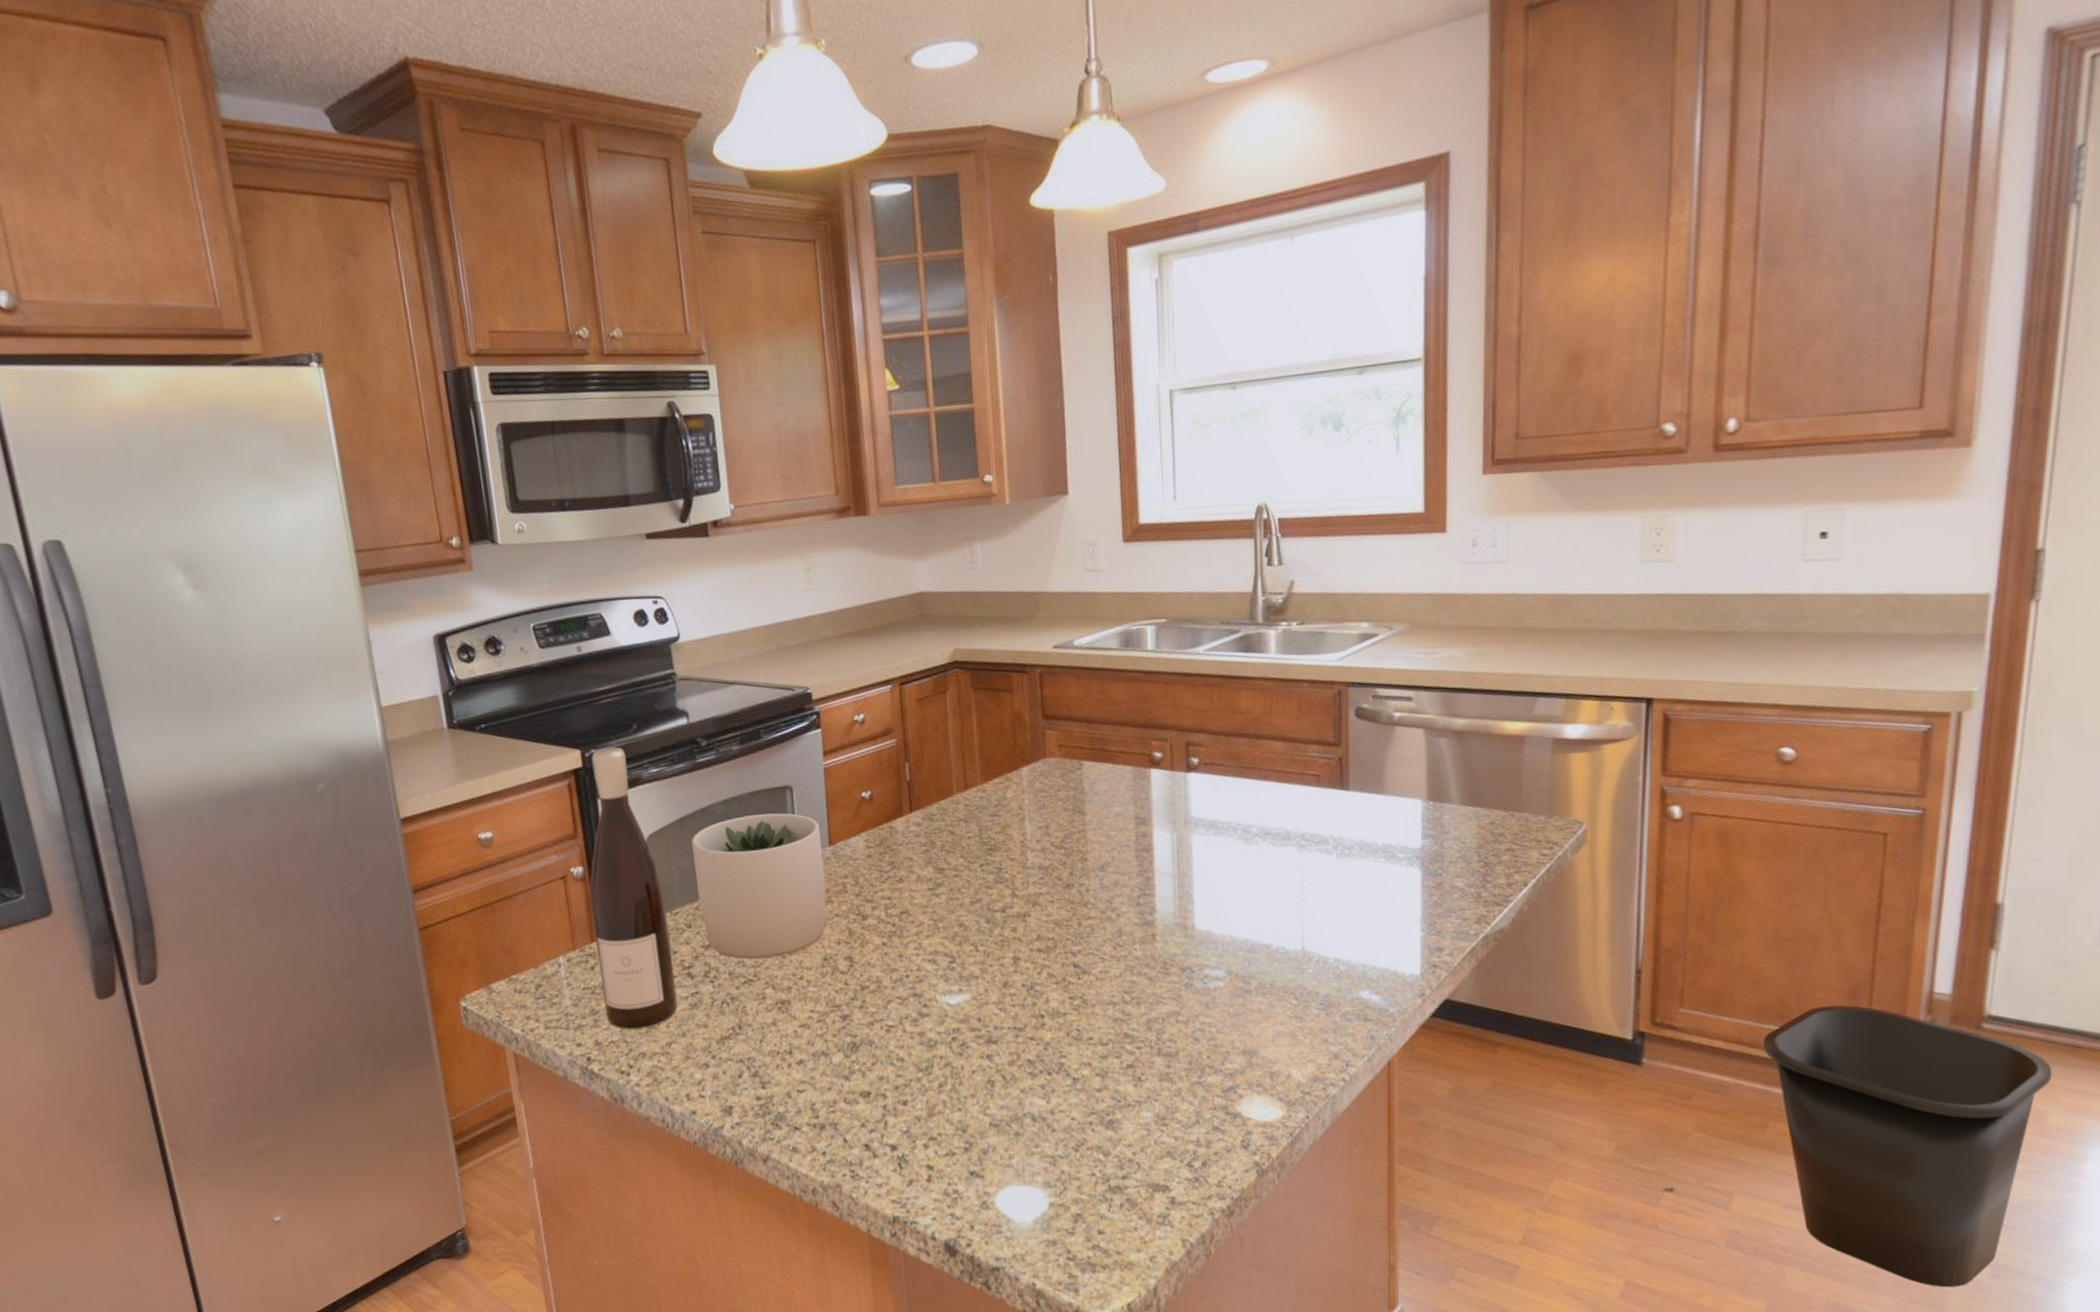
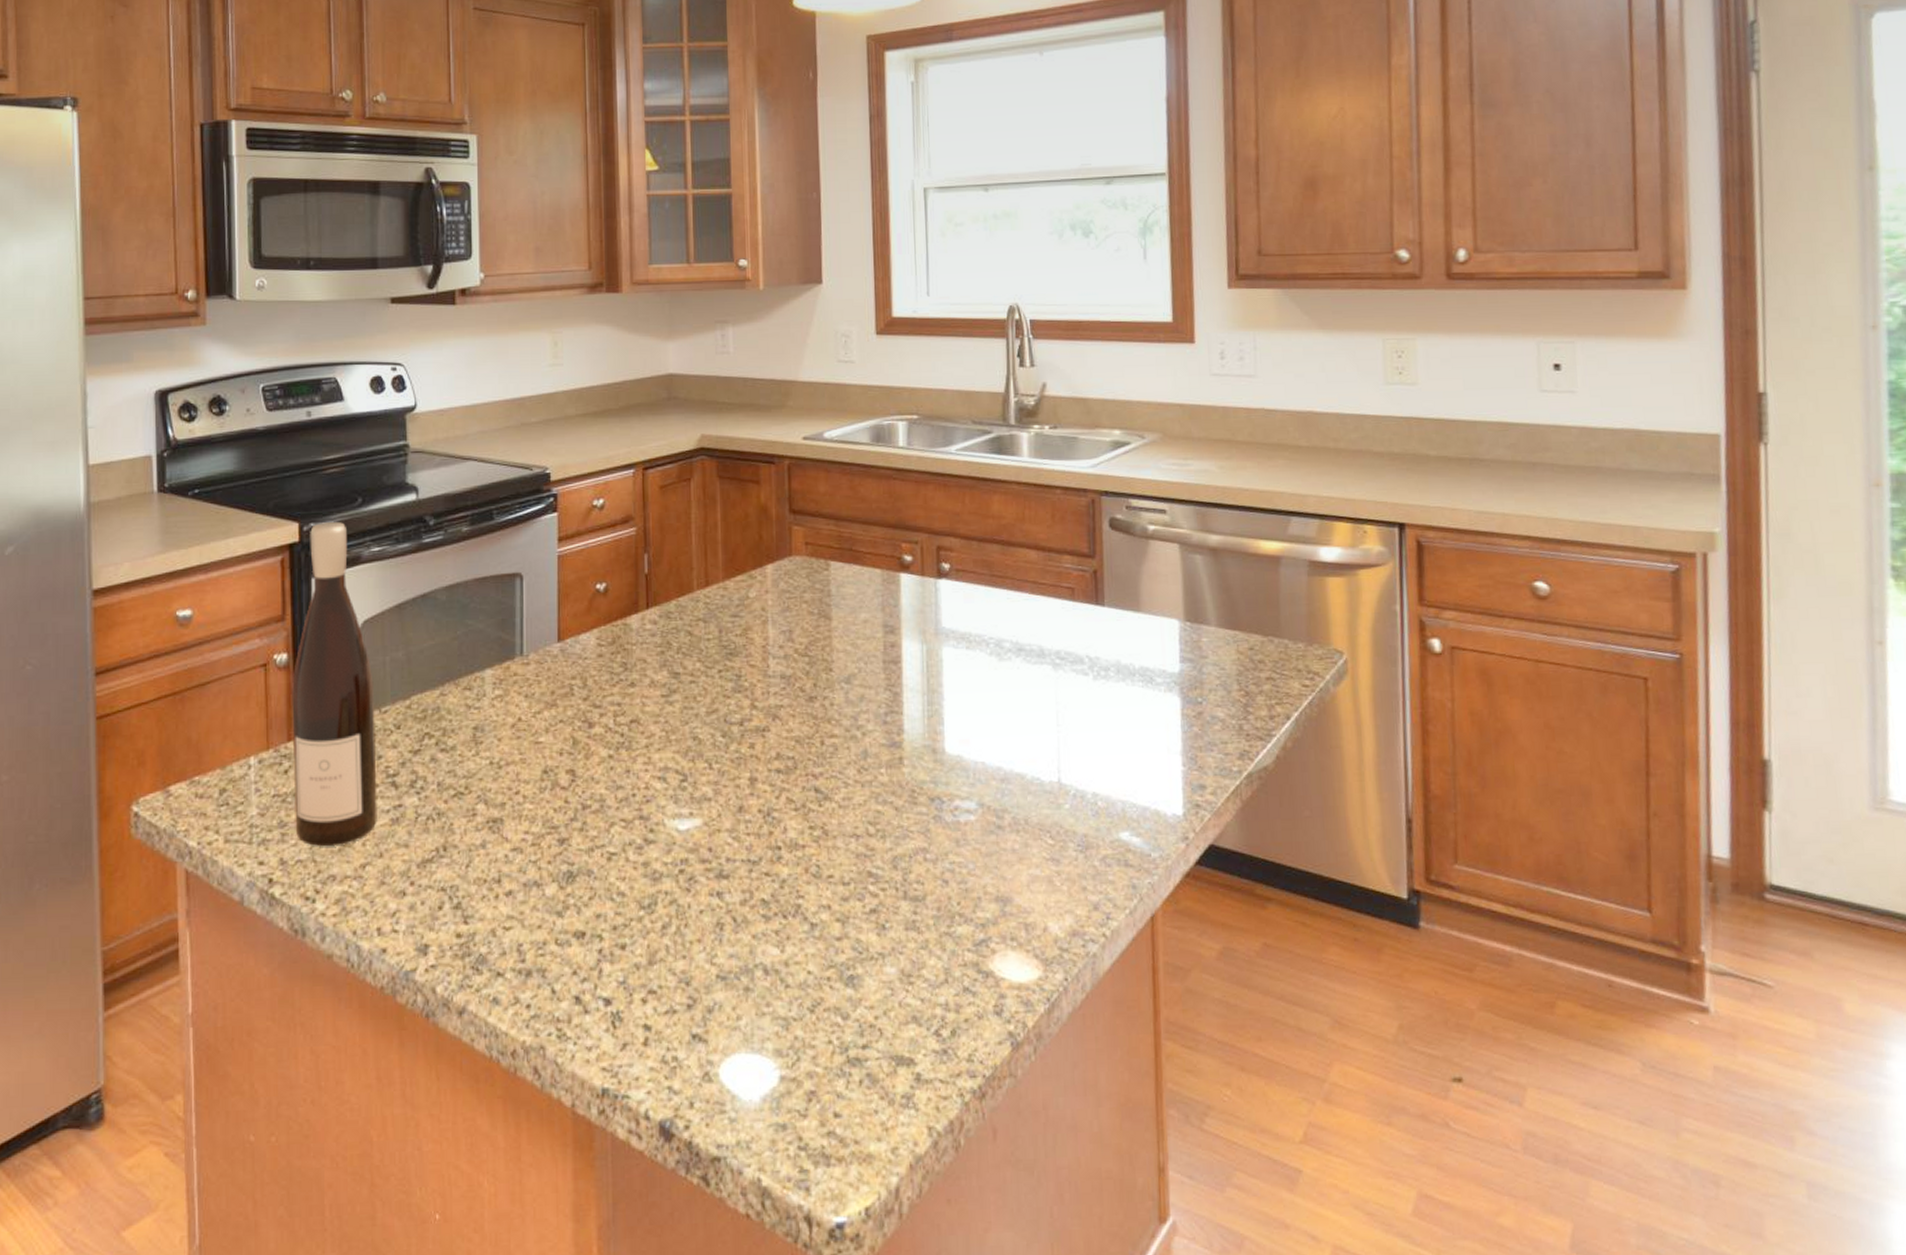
planter: present [692,813,826,959] -> none [410,603,551,768]
waste bin: present [1763,1005,2052,1288] -> none [1543,867,1842,1210]

